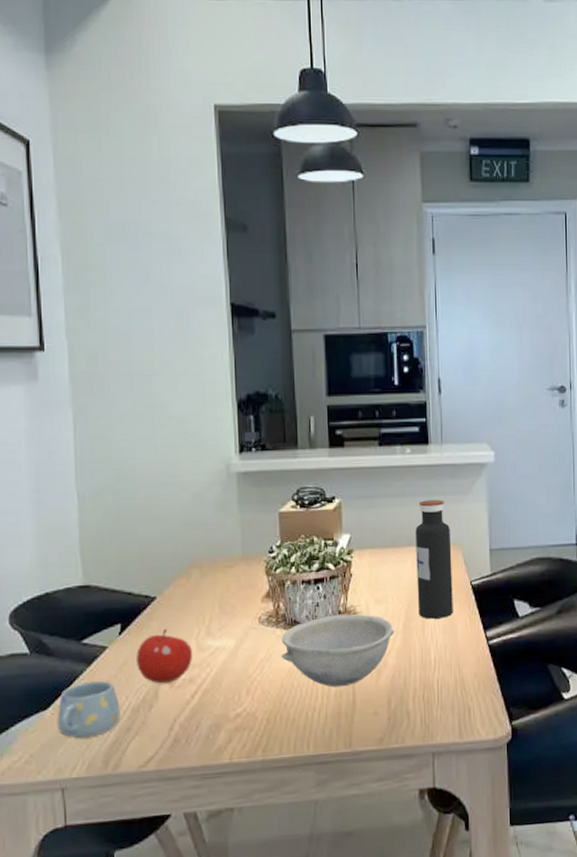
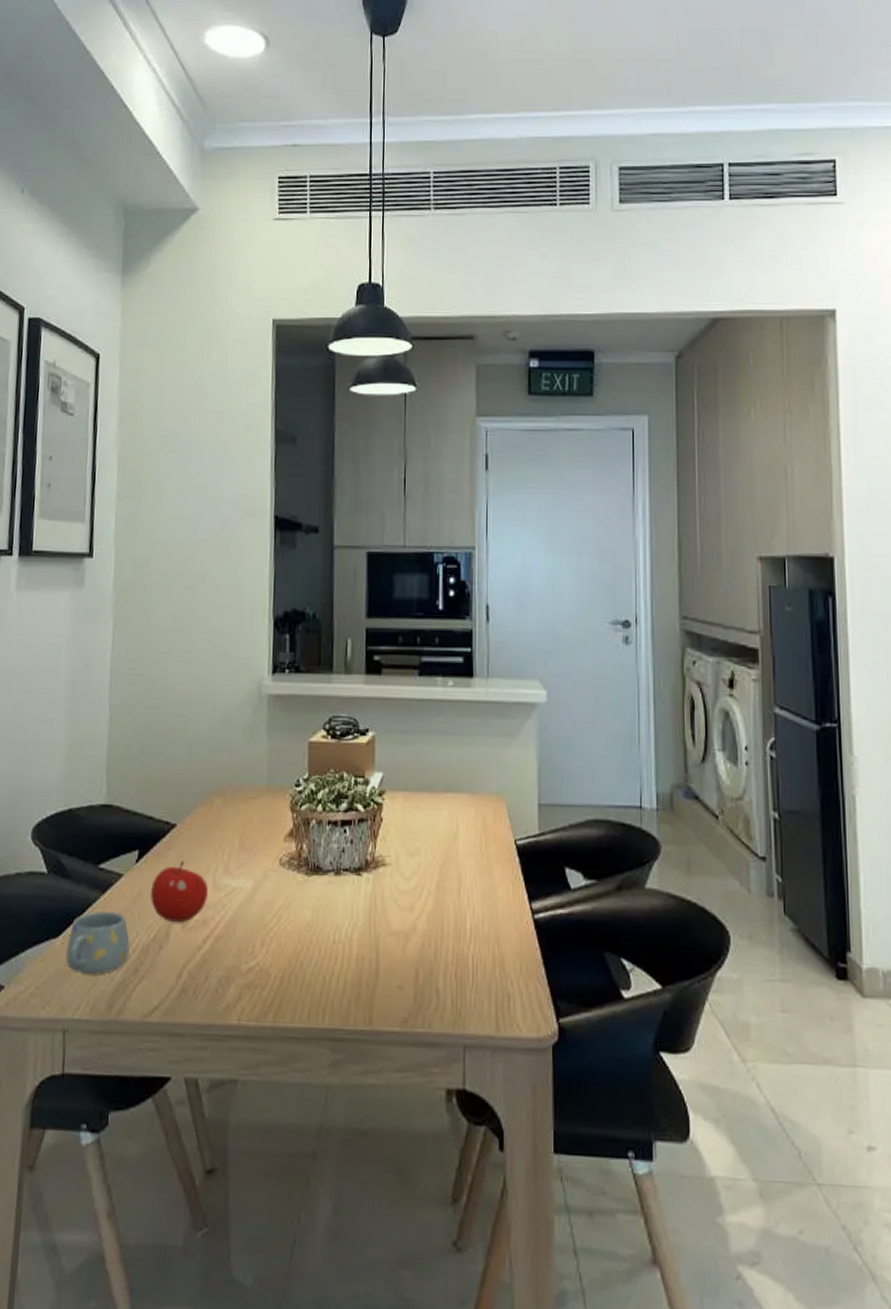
bowl: present [281,614,395,688] -> none [301,863,427,950]
water bottle: present [415,499,453,619] -> none [454,740,495,881]

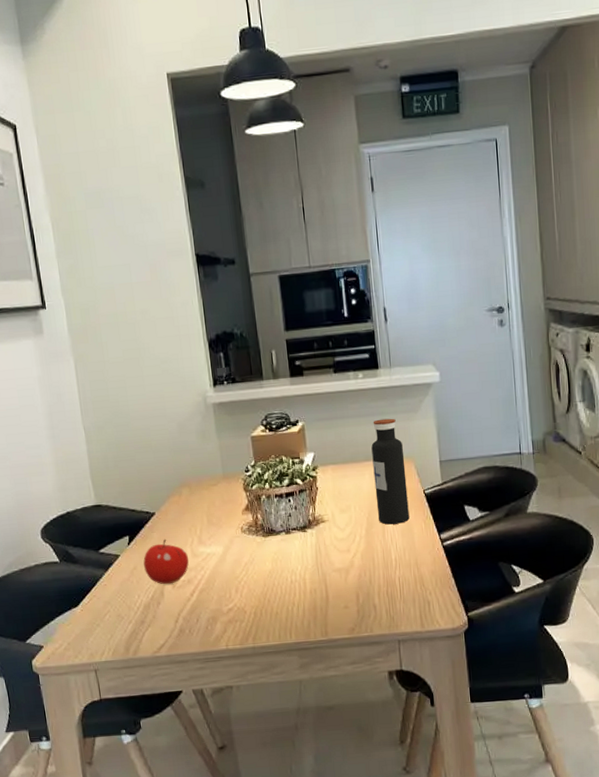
mug: present [65,912,130,975] -> none [85,583,136,630]
water bottle: none [454,740,495,881] -> present [371,418,410,525]

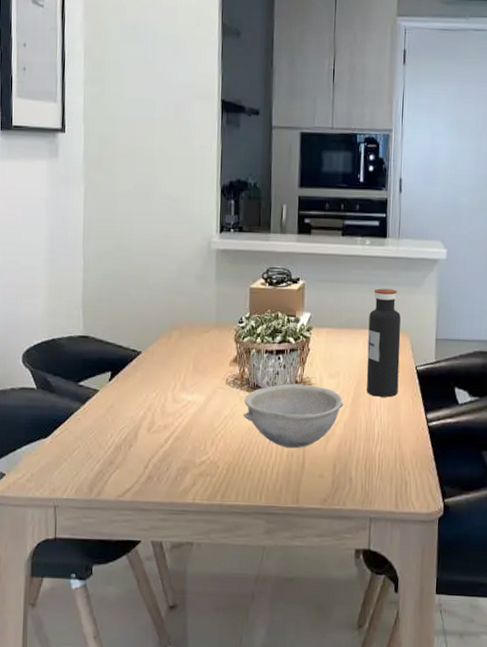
fruit: present [143,539,189,585] -> none [122,380,168,428]
bowl: none [261,522,359,586] -> present [243,383,344,449]

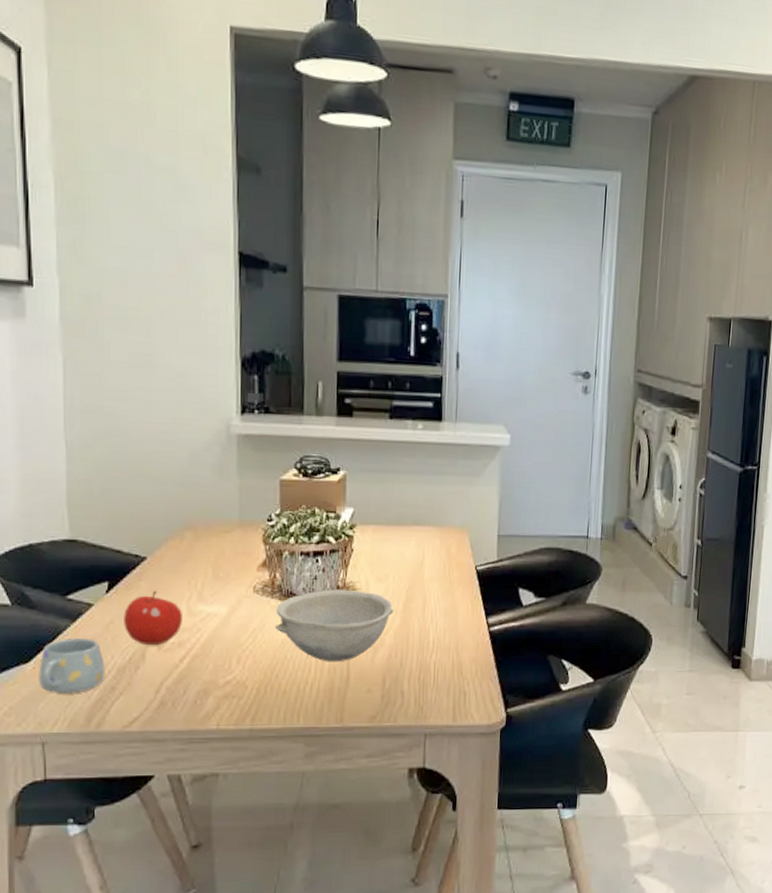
mug: none [54,418,106,466] -> present [38,638,105,694]
fruit: none [122,380,168,428] -> present [124,590,182,646]
water bottle: present [366,288,401,397] -> none [419,479,459,601]

